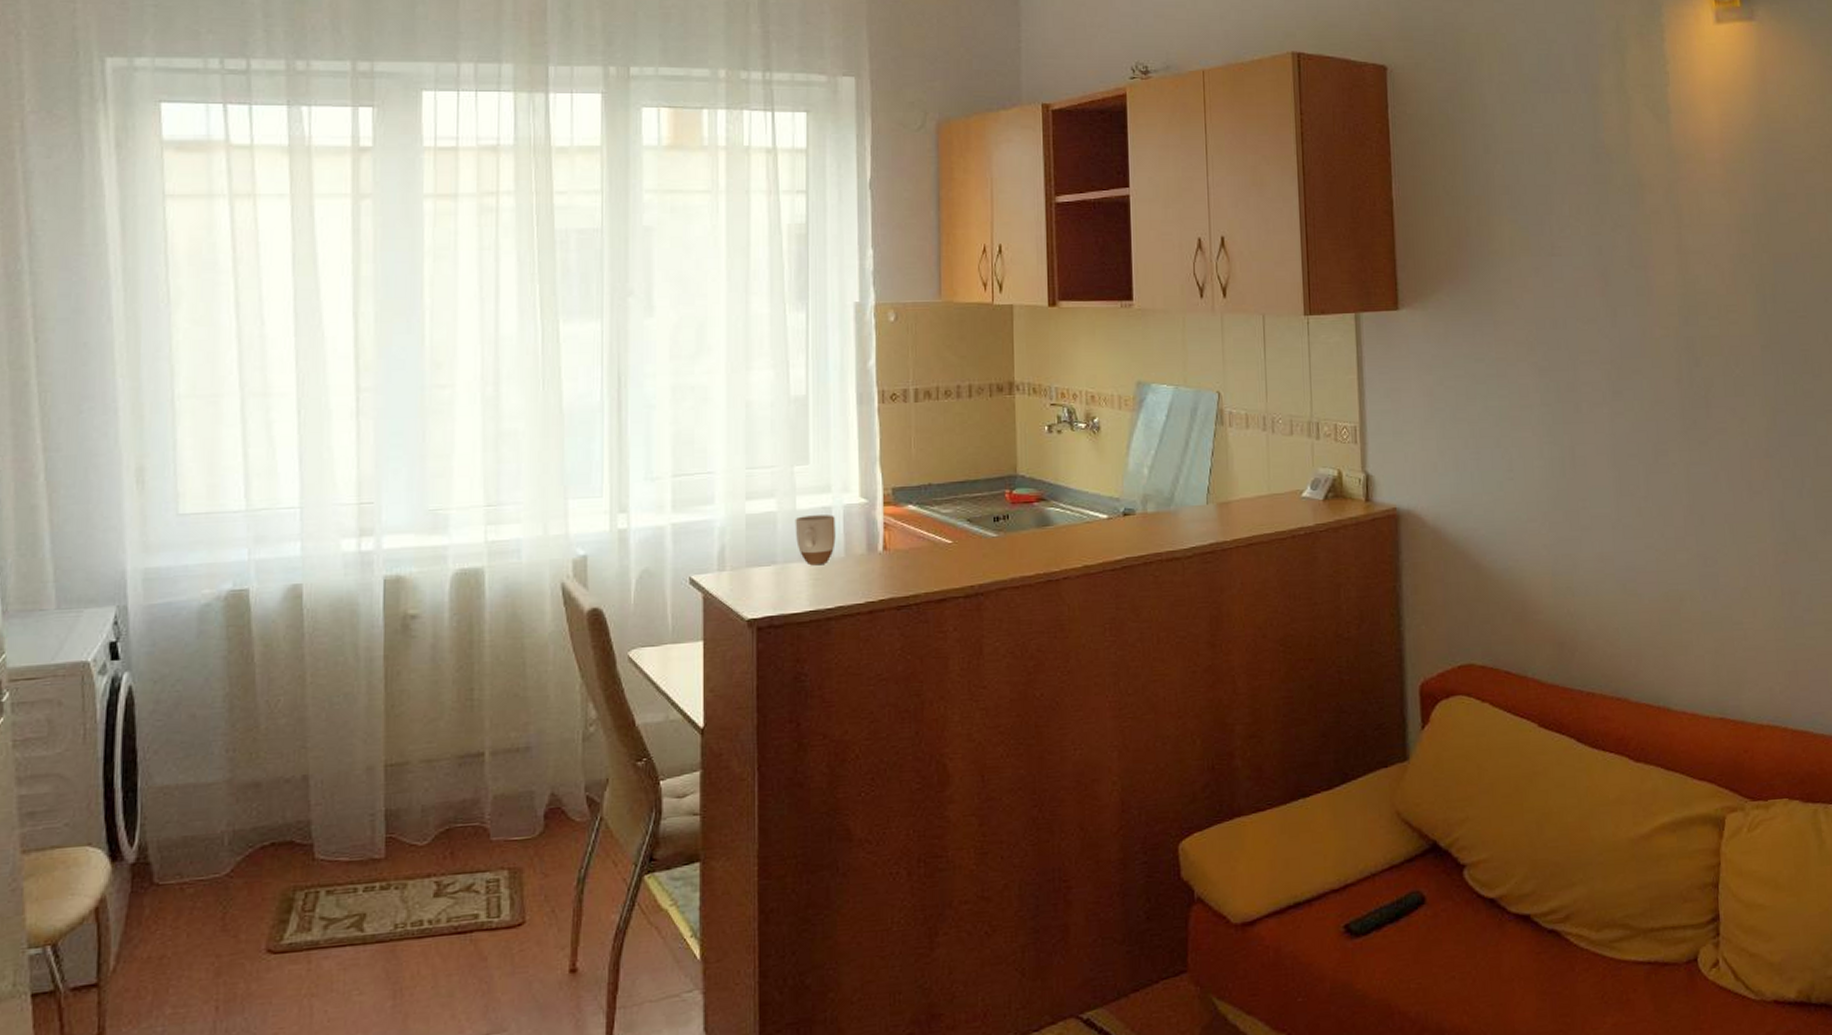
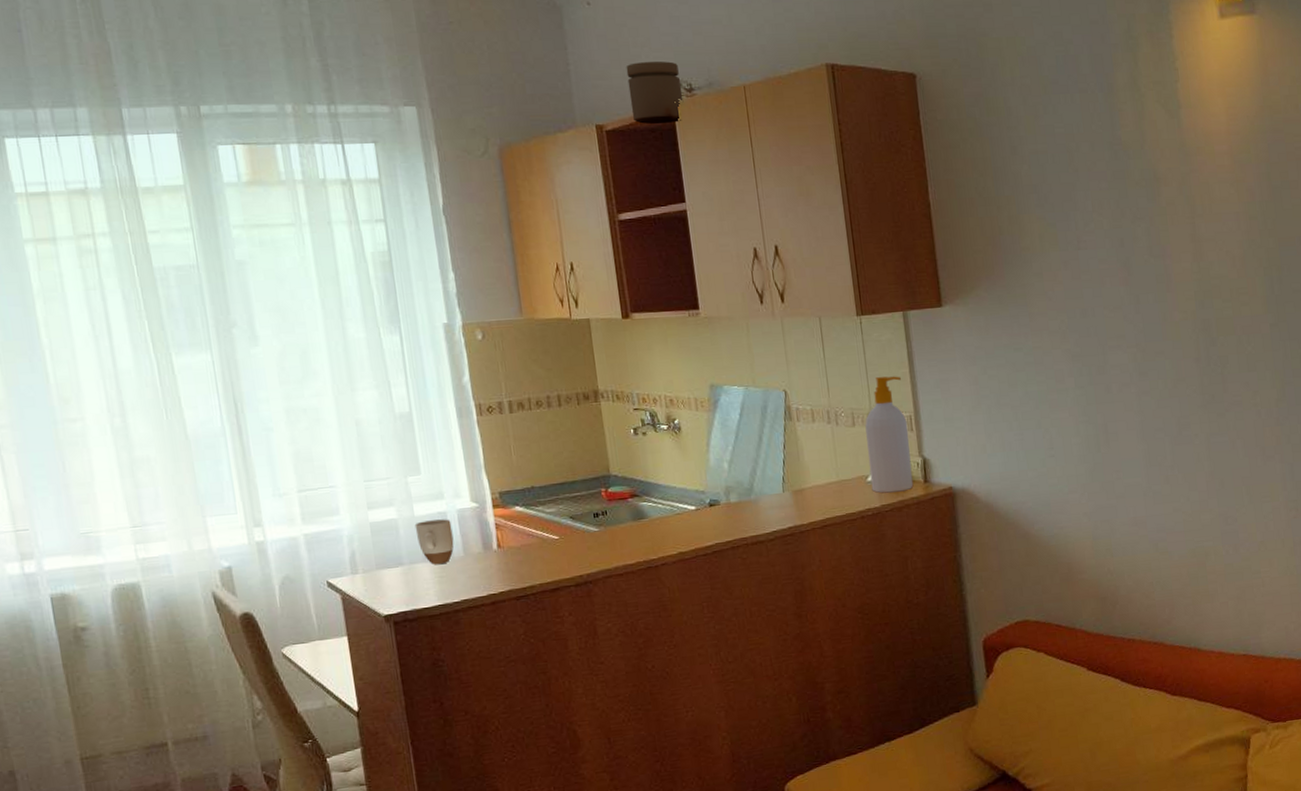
jar: none [1080,42,1138,106] -> present [626,61,684,125]
soap bottle: none [1304,382,1353,511] -> present [865,376,914,494]

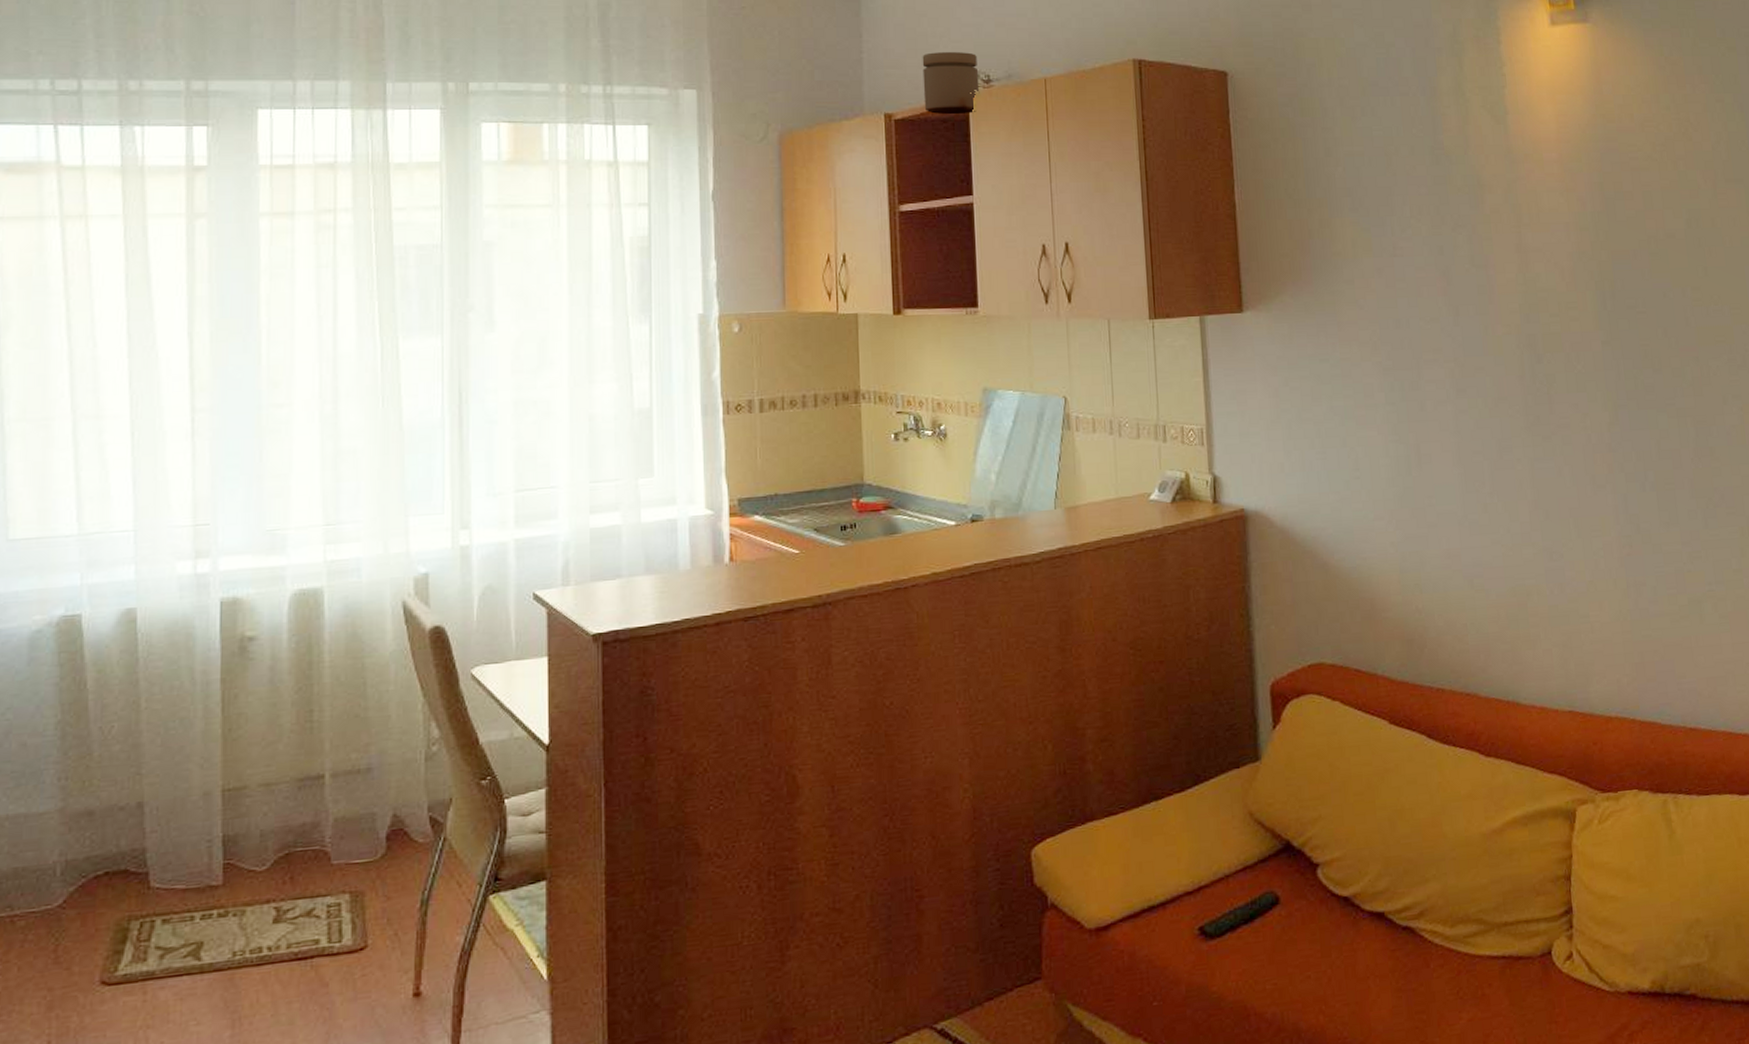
mug: present [414,519,454,565] -> none [640,527,681,579]
soap bottle: present [865,376,914,494] -> none [1151,385,1201,514]

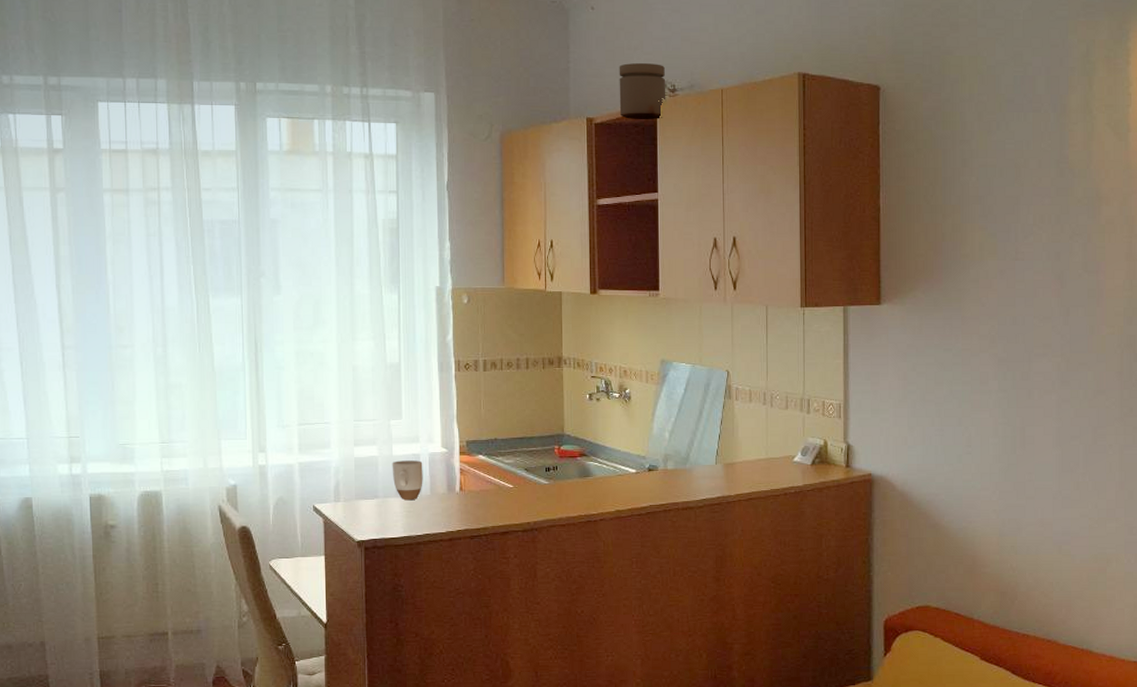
mug: none [640,527,681,579] -> present [392,460,423,501]

